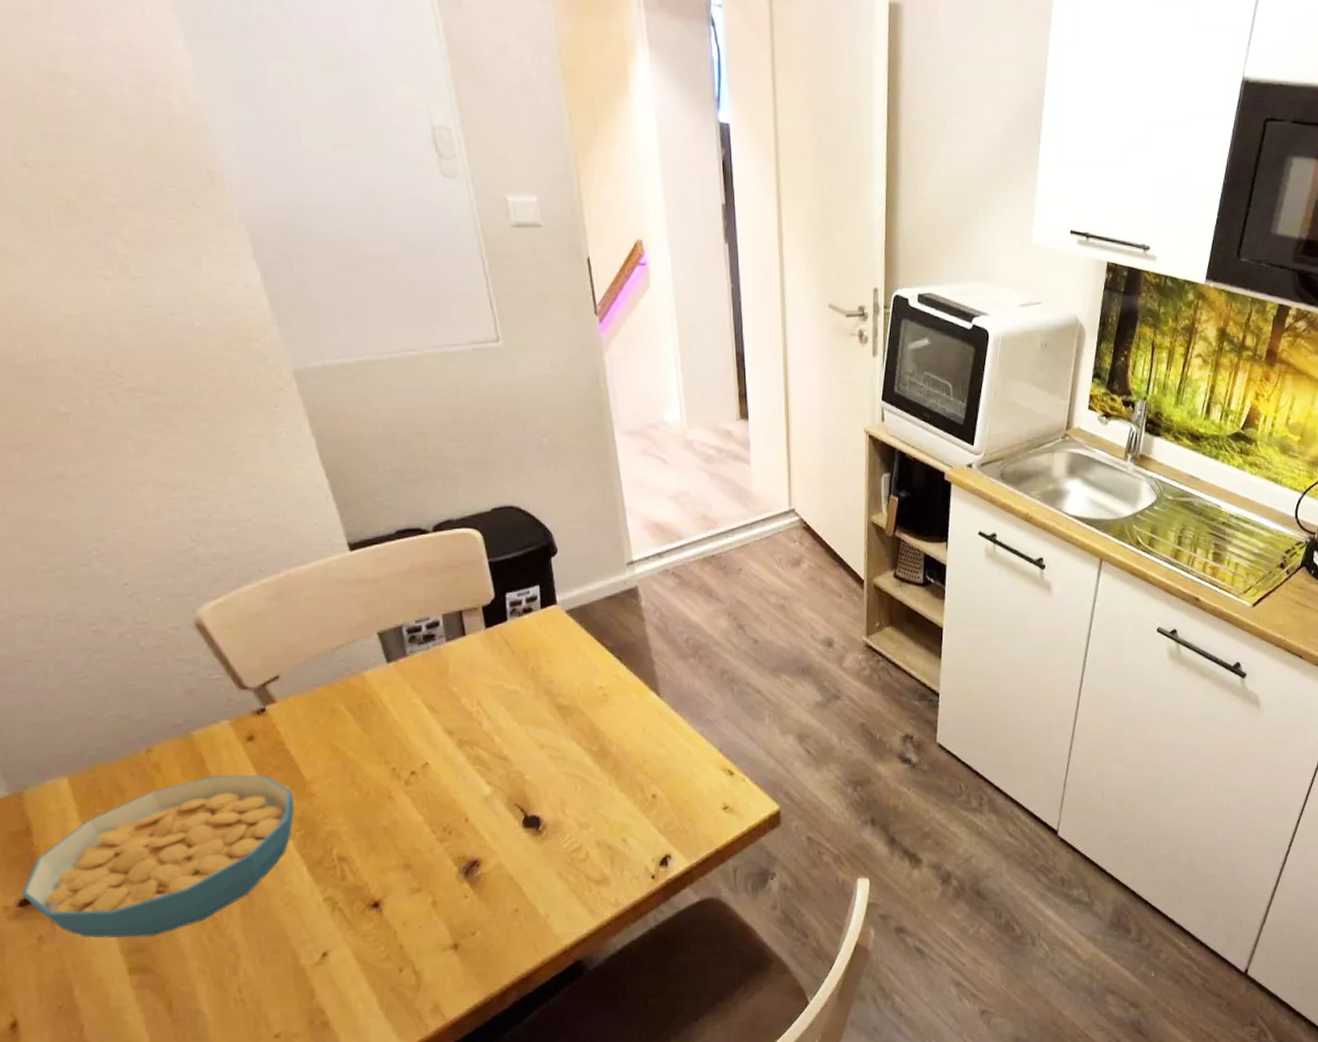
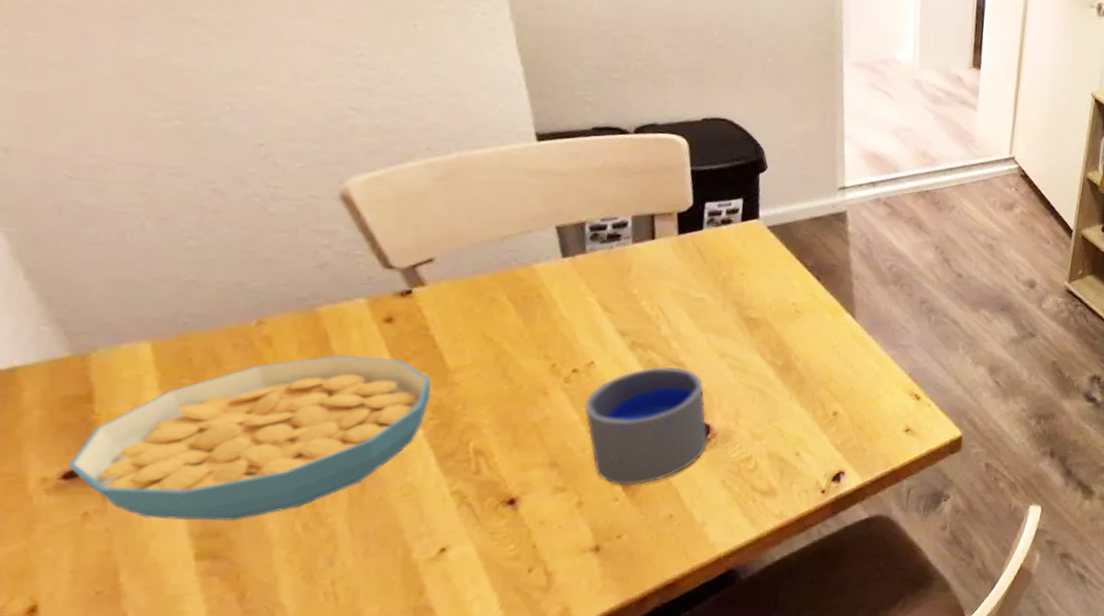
cup: none [425,761,541,883] -> present [584,366,708,486]

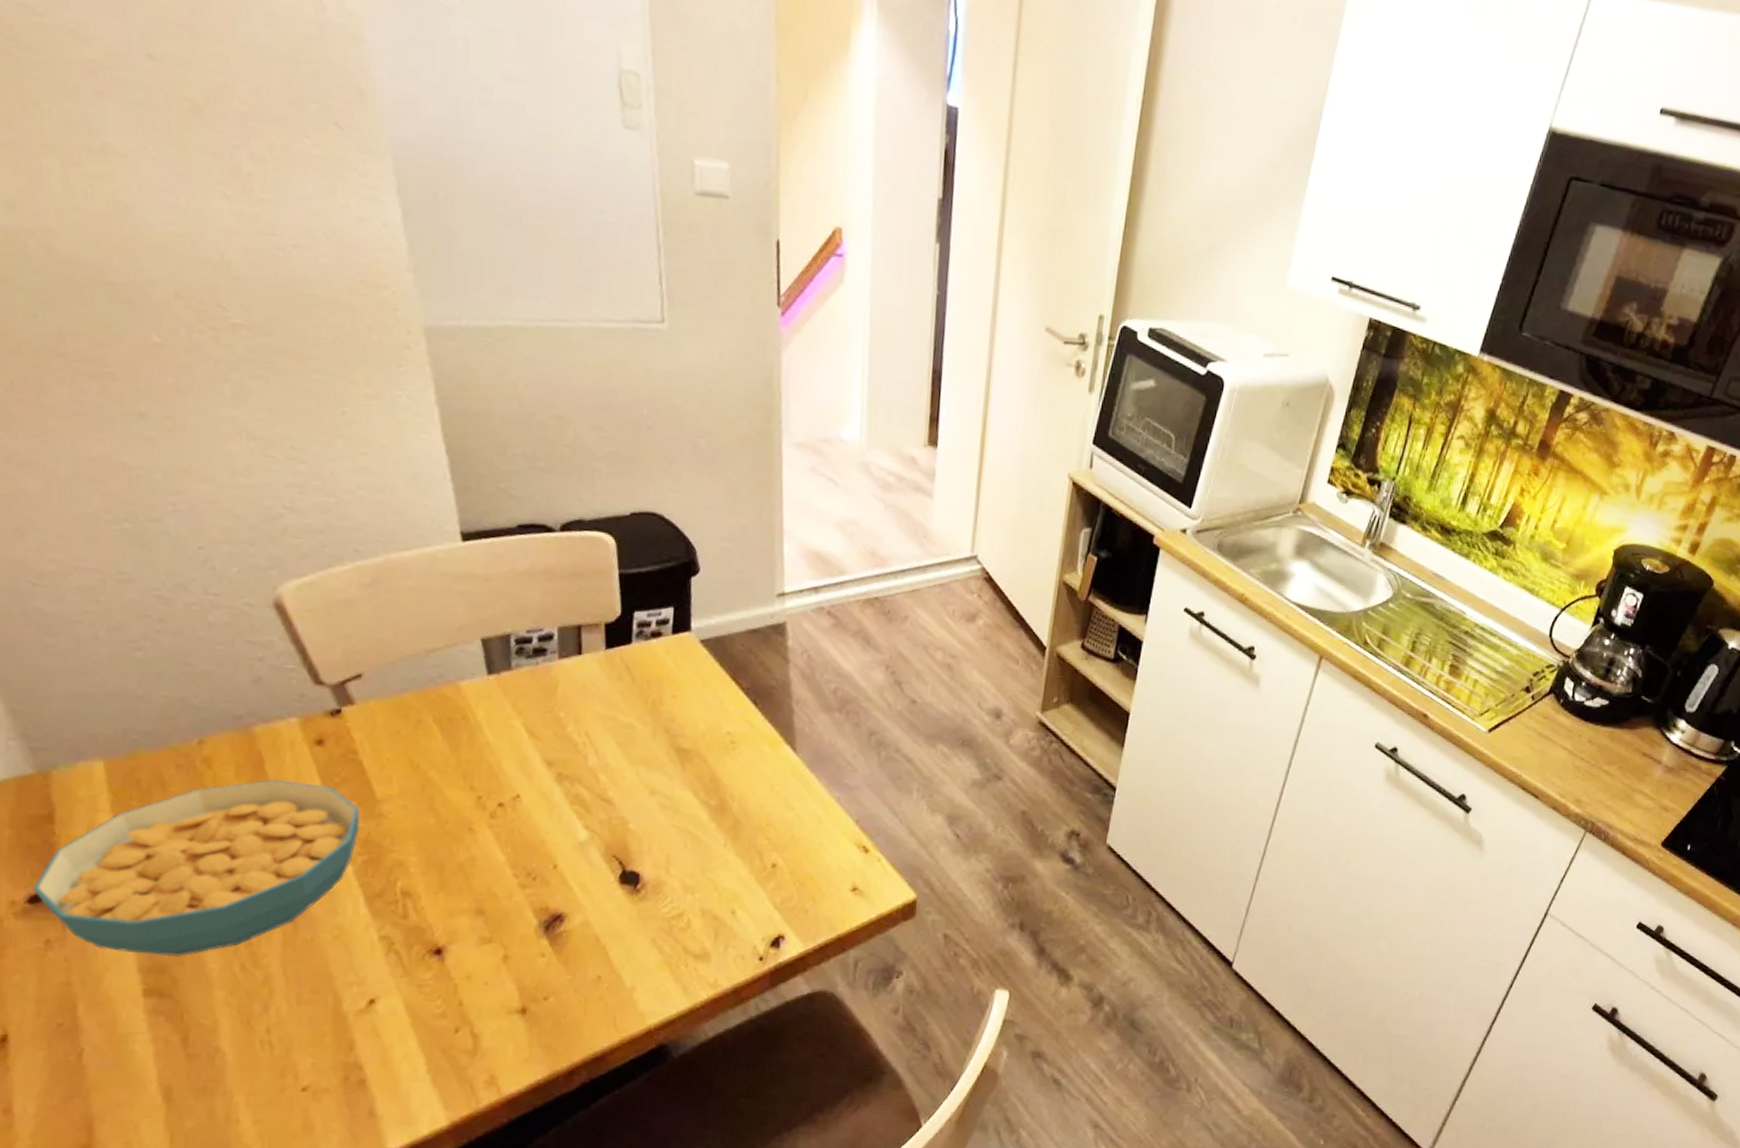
cup: present [584,366,708,486] -> none [510,802,638,940]

